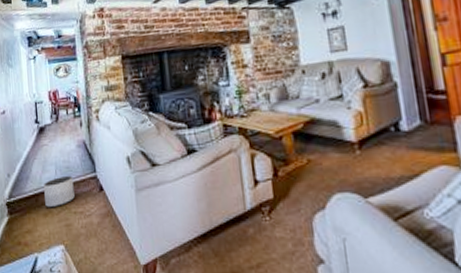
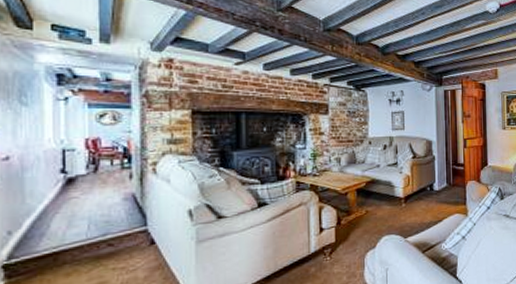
planter: present [44,176,75,208] -> none [68,231,115,267]

